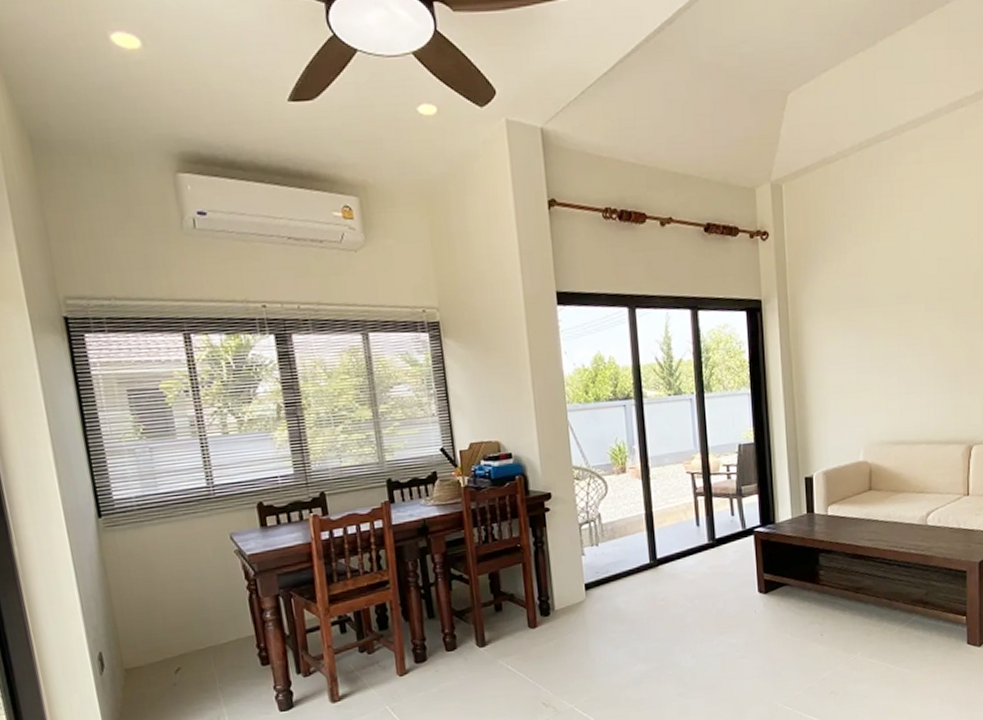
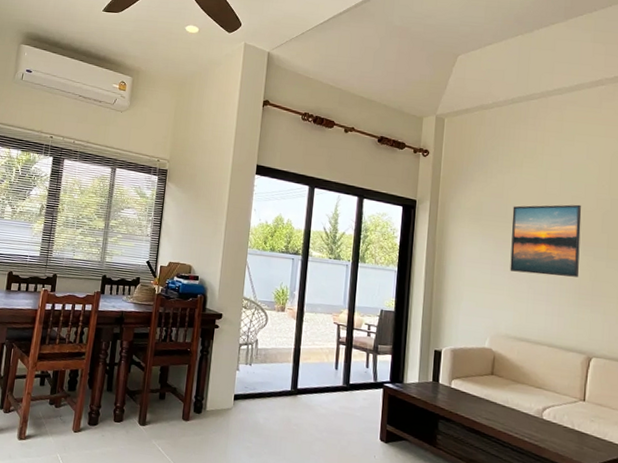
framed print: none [873,268,953,365] -> present [510,204,582,277]

